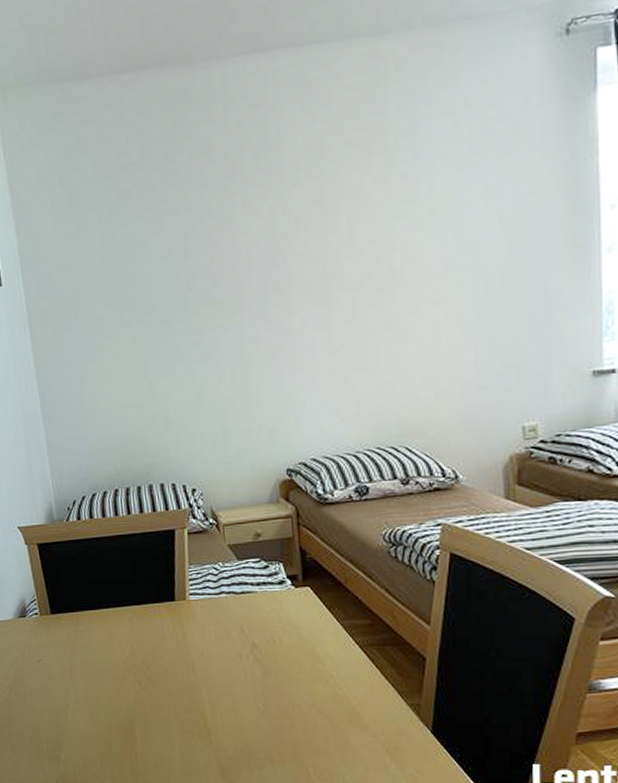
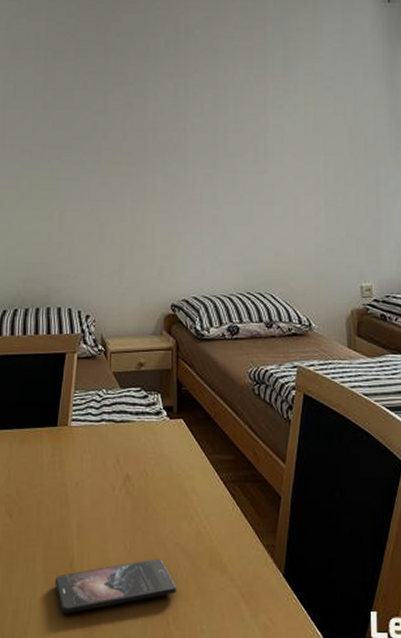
smartphone: none [191,718,316,766] -> present [54,558,177,613]

